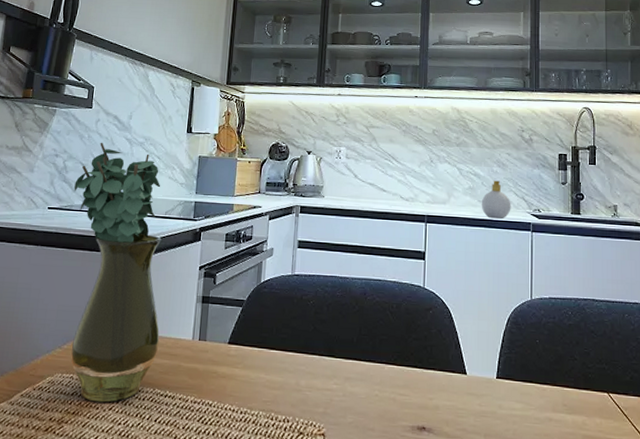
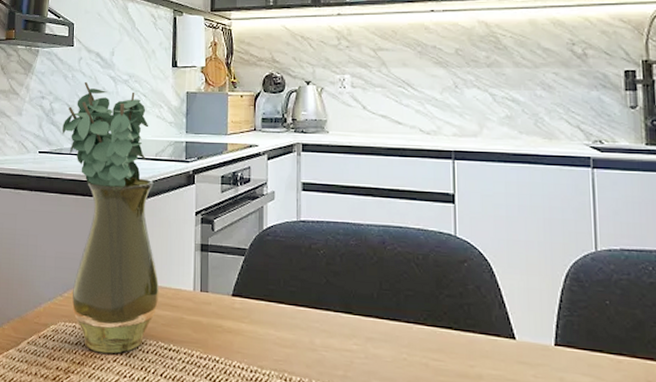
soap bottle: present [481,180,511,219] -> none [522,106,563,154]

